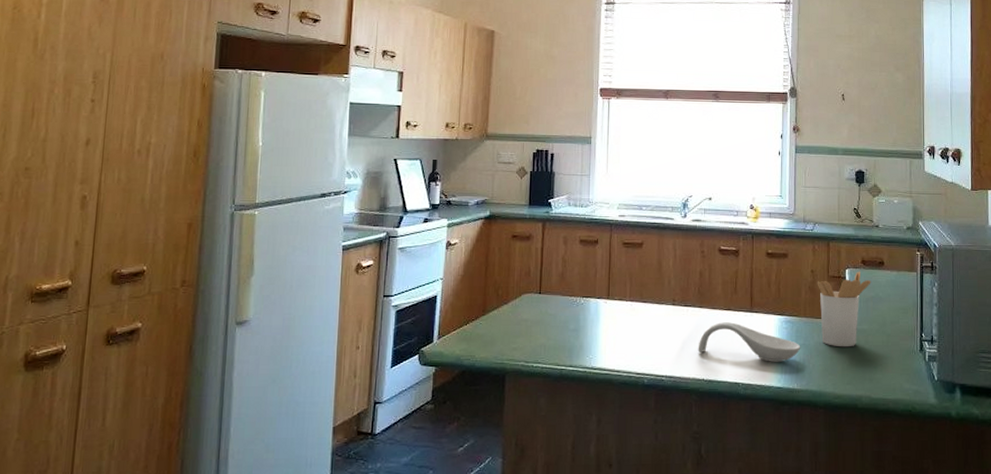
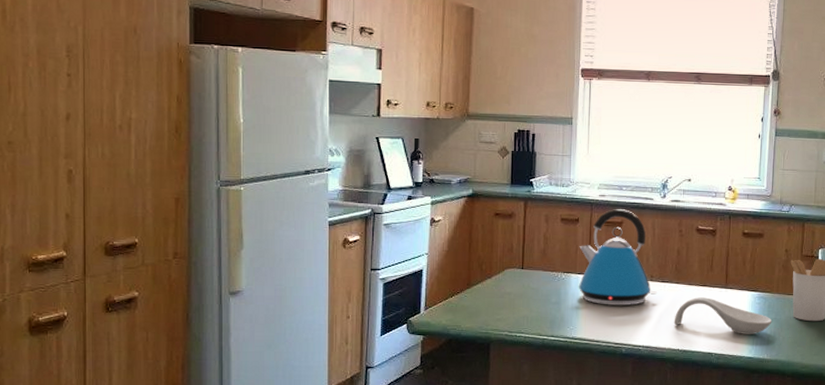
kettle: none [597,230,679,332] -> present [578,209,657,305]

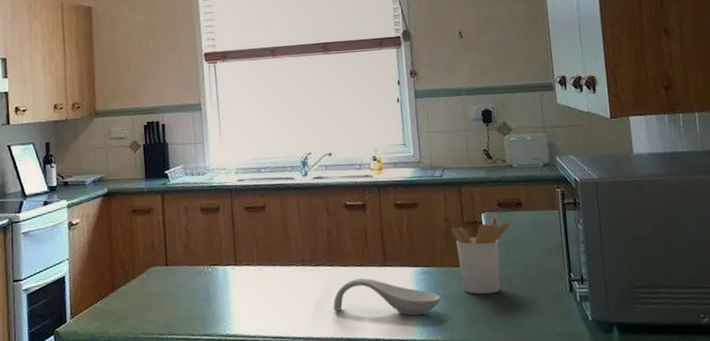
kettle: present [578,209,657,305] -> none [223,192,311,297]

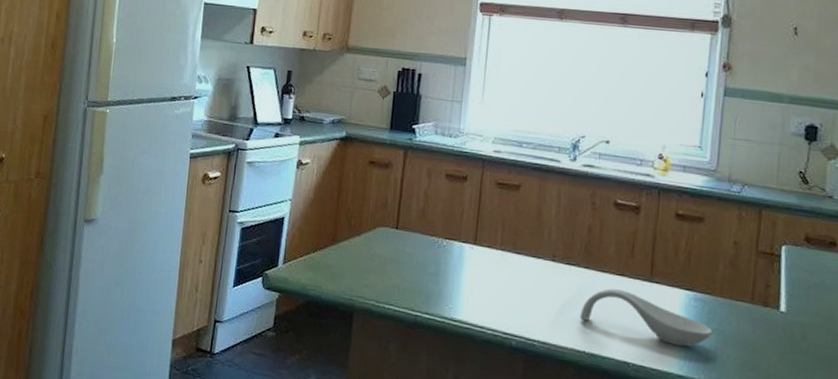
utensil holder: present [451,214,510,295] -> none [740,249,817,342]

